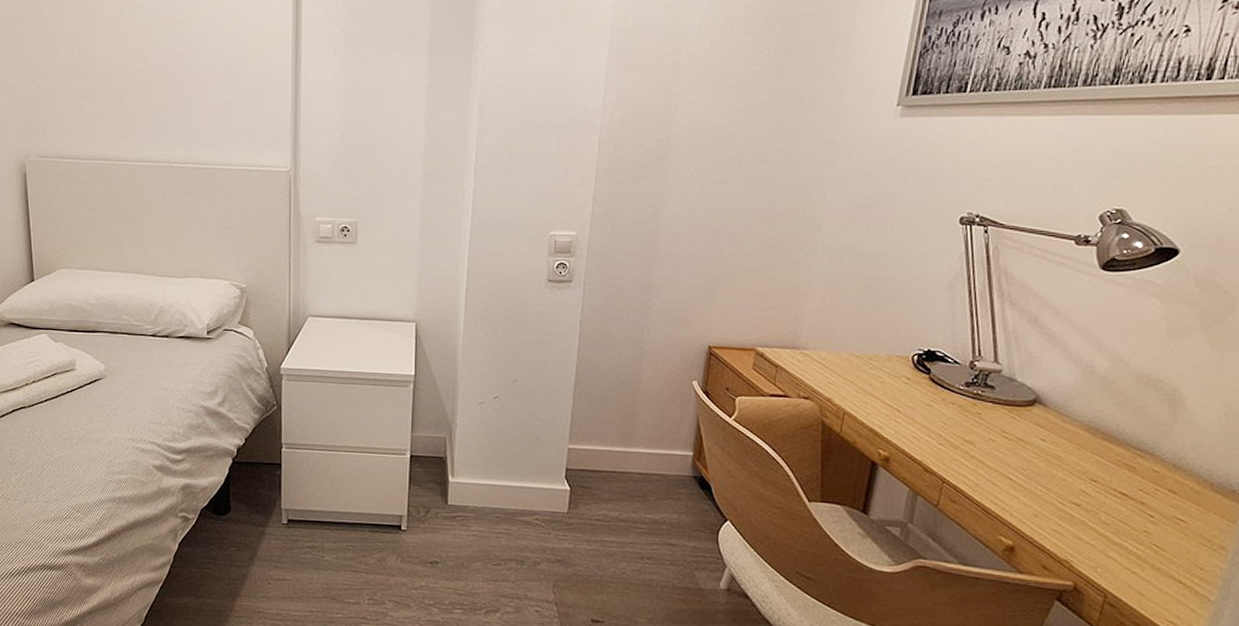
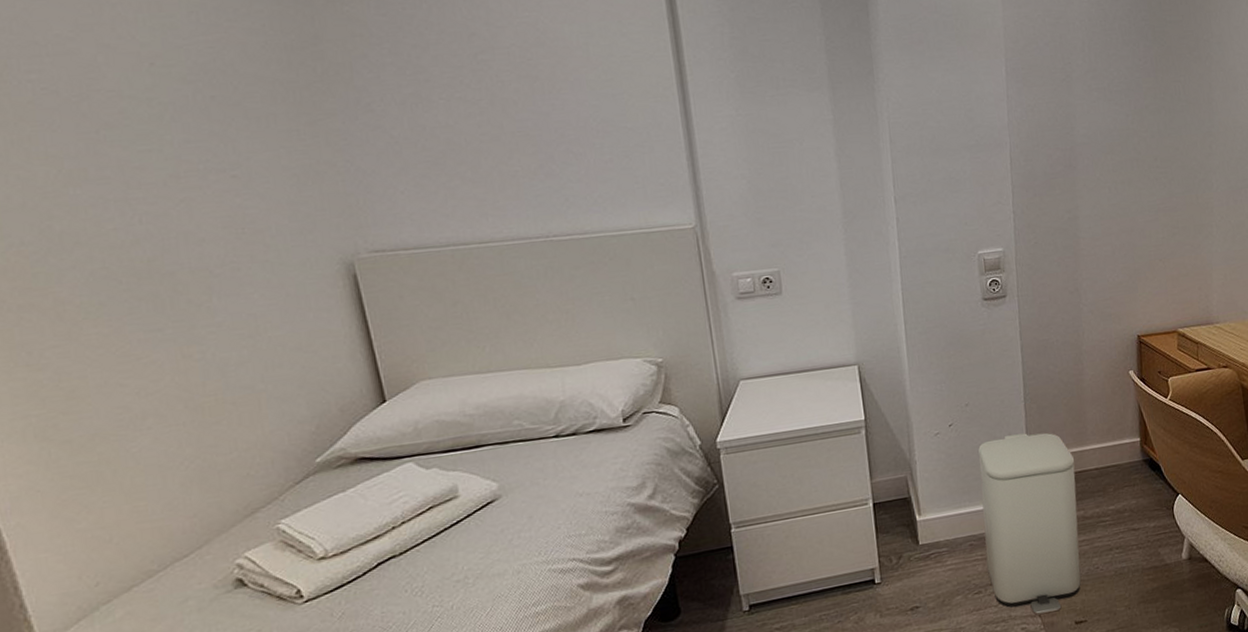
pedal bin: none [510,420,618,605] -> present [977,432,1081,616]

